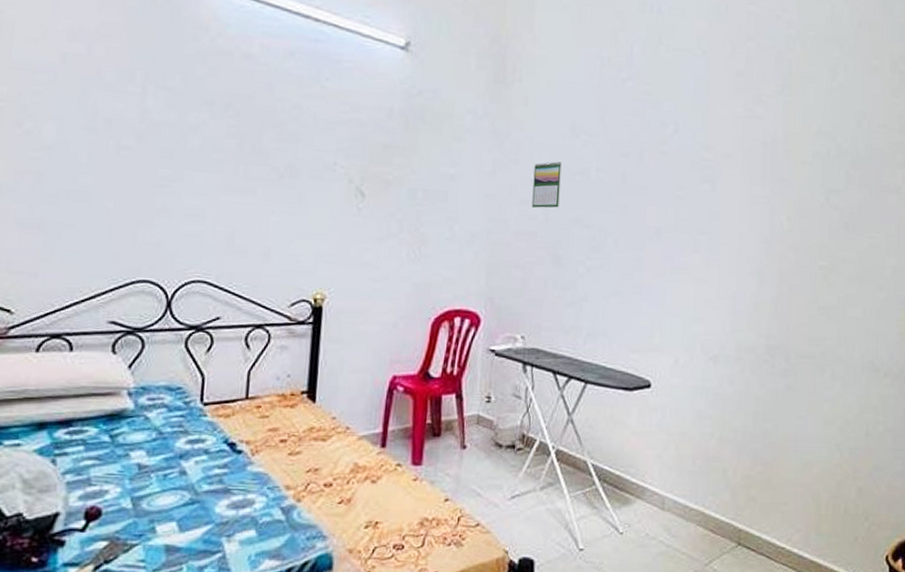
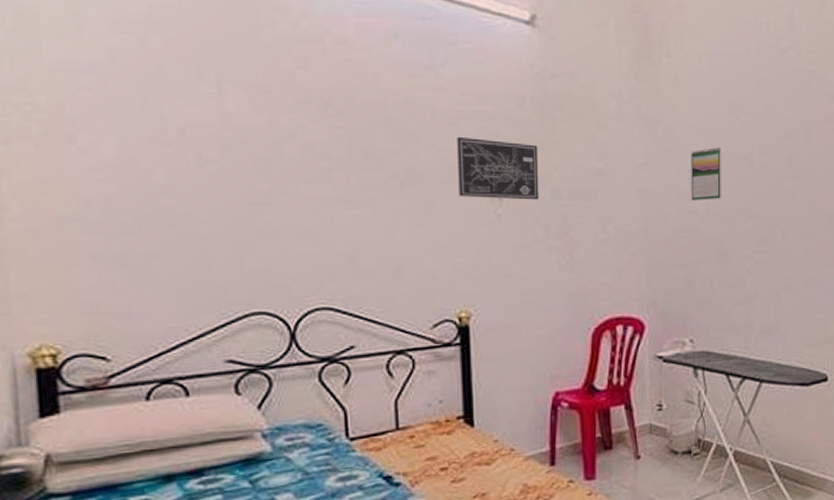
wall art: none [328,139,401,199] -> present [457,136,539,200]

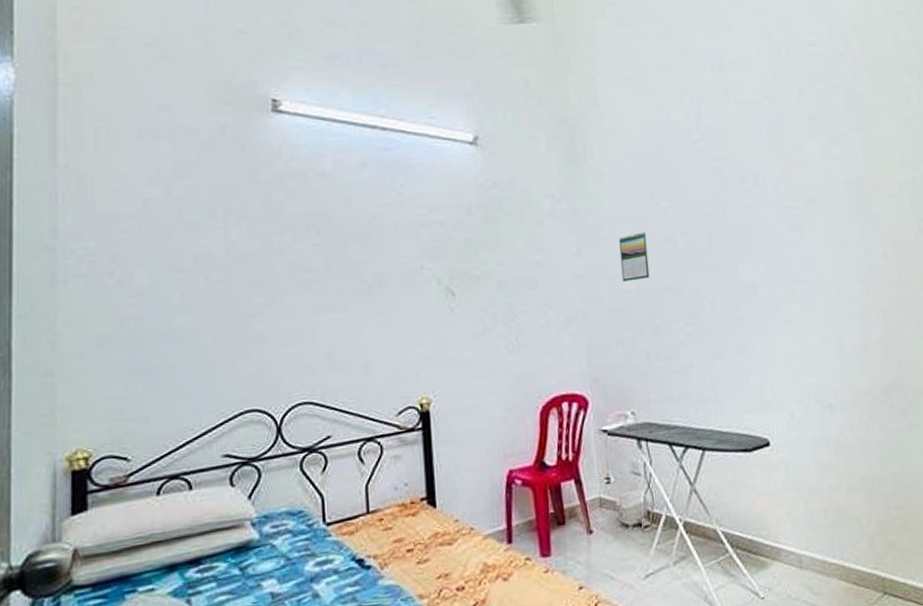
wall art: present [457,136,539,200] -> none [415,243,487,295]

